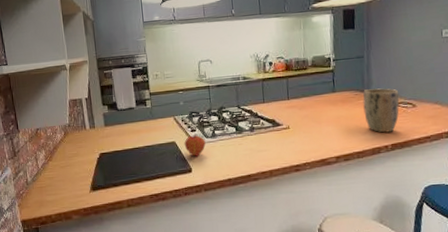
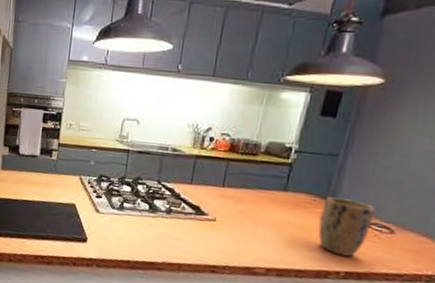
fruit: present [184,134,206,157] -> none [84,201,110,227]

